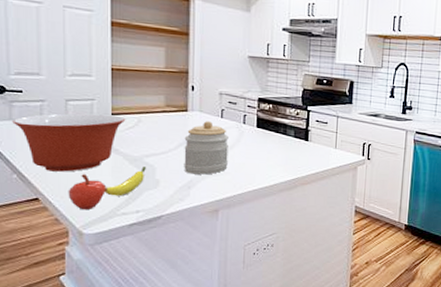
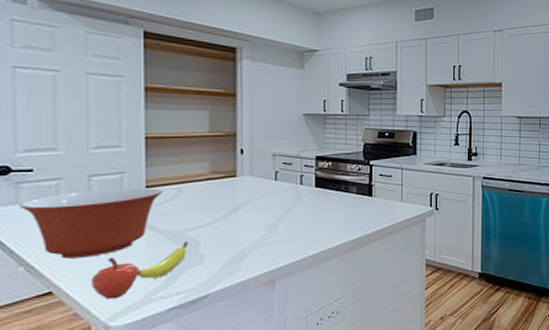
jar: present [184,121,229,175] -> none [233,185,284,245]

